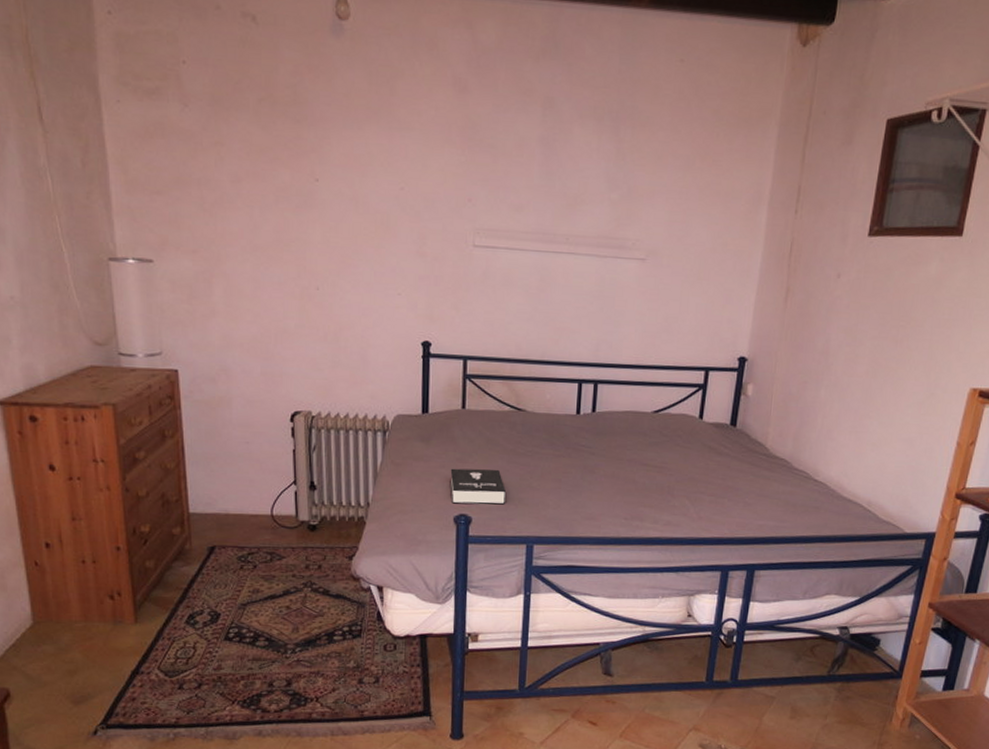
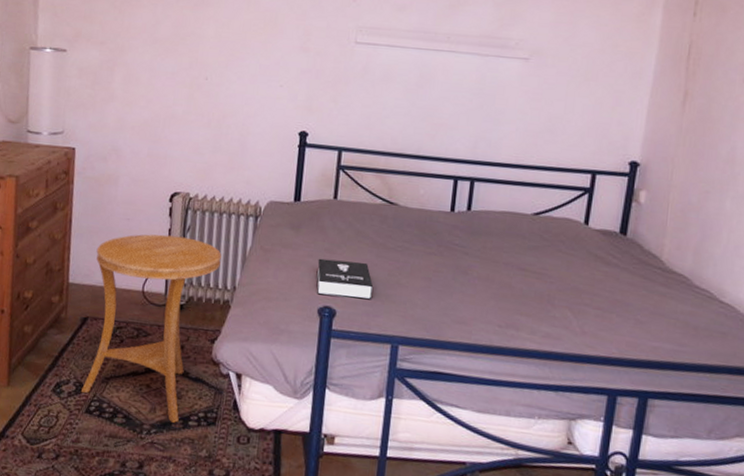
side table: none [216,456,352,640] -> present [80,234,222,423]

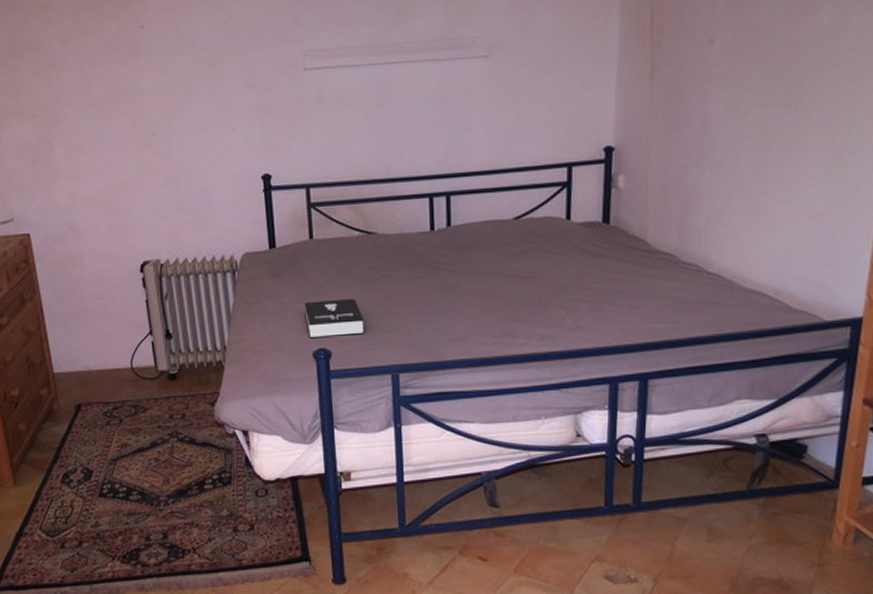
side table: present [80,234,222,423] -> none [75,305,206,490]

